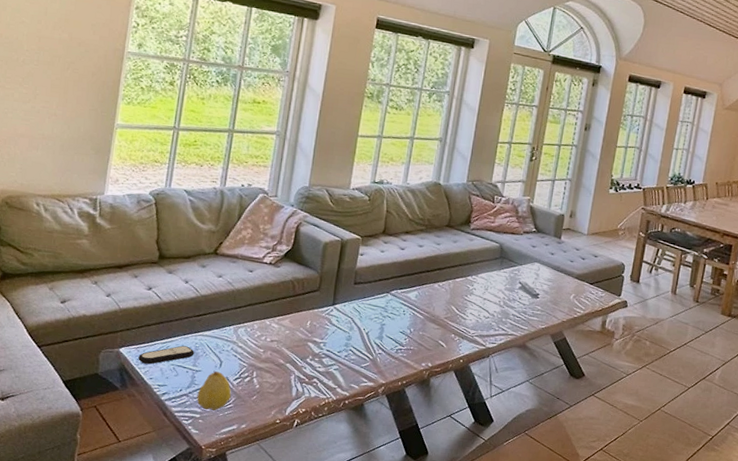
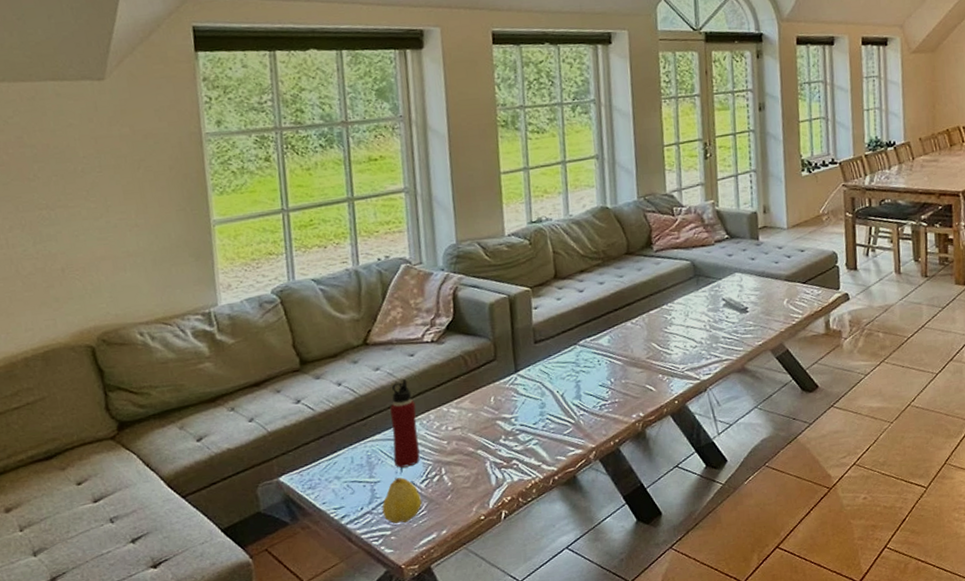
remote control: present [138,345,194,365] -> none [303,457,368,489]
water bottle: none [216,290,245,364] -> present [390,379,420,468]

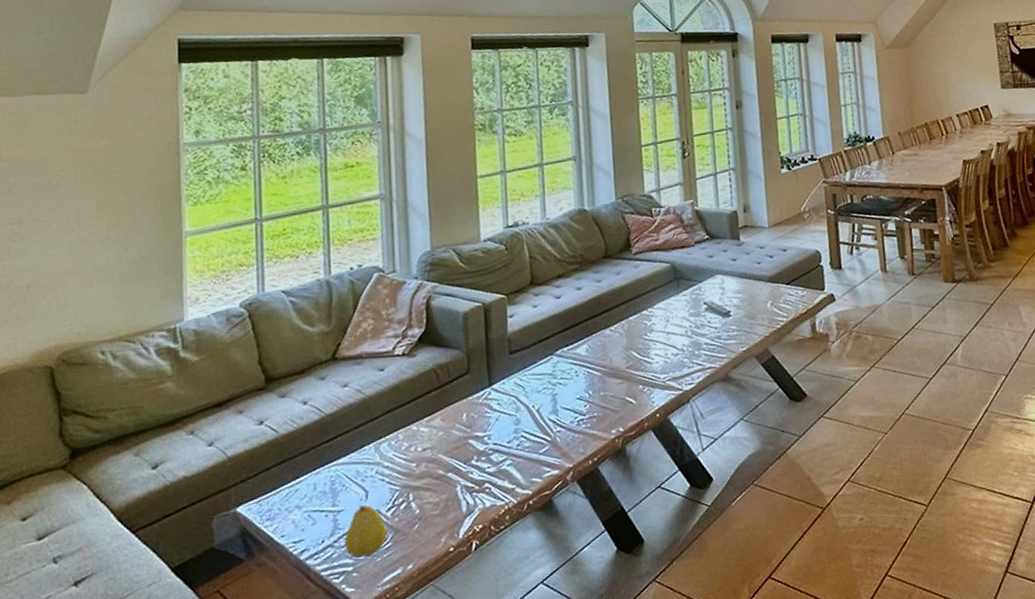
water bottle: present [390,379,420,468] -> none [357,396,387,495]

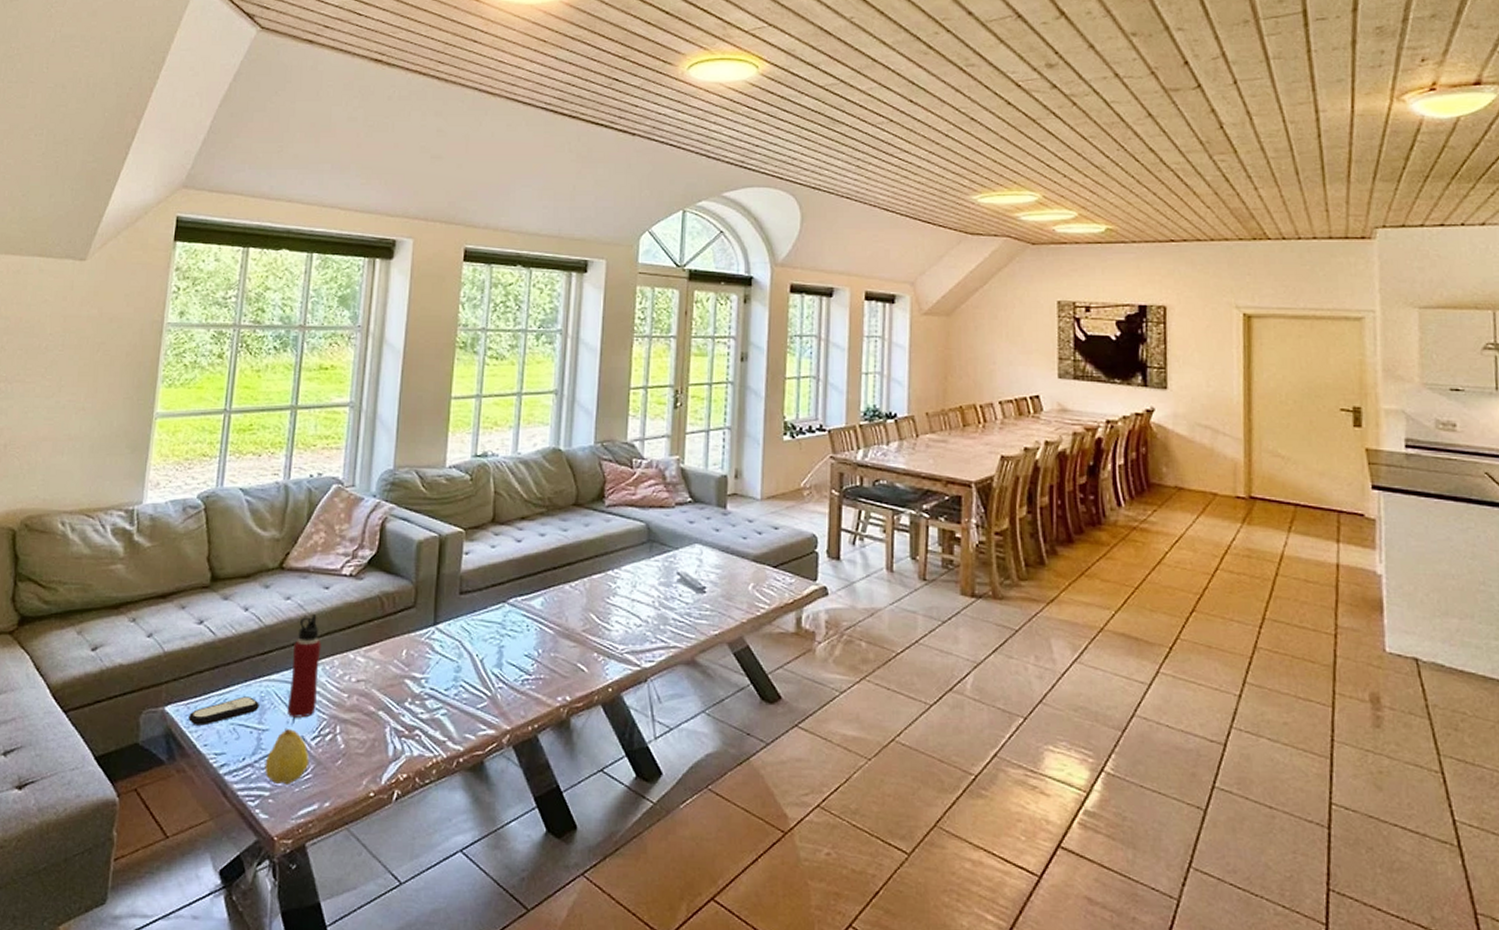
remote control: none [262,483,331,520] -> present [188,696,259,726]
water bottle: none [357,396,387,495] -> present [288,614,321,718]

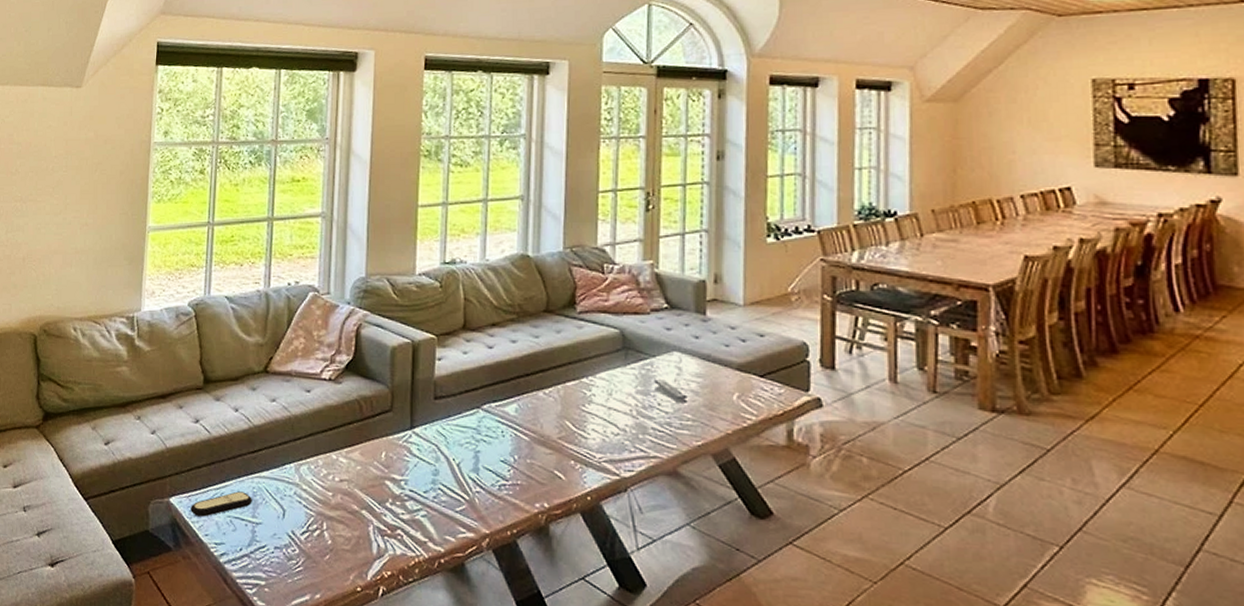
fruit: present [264,727,310,786] -> none [260,522,300,576]
water bottle: present [288,614,321,718] -> none [278,416,306,514]

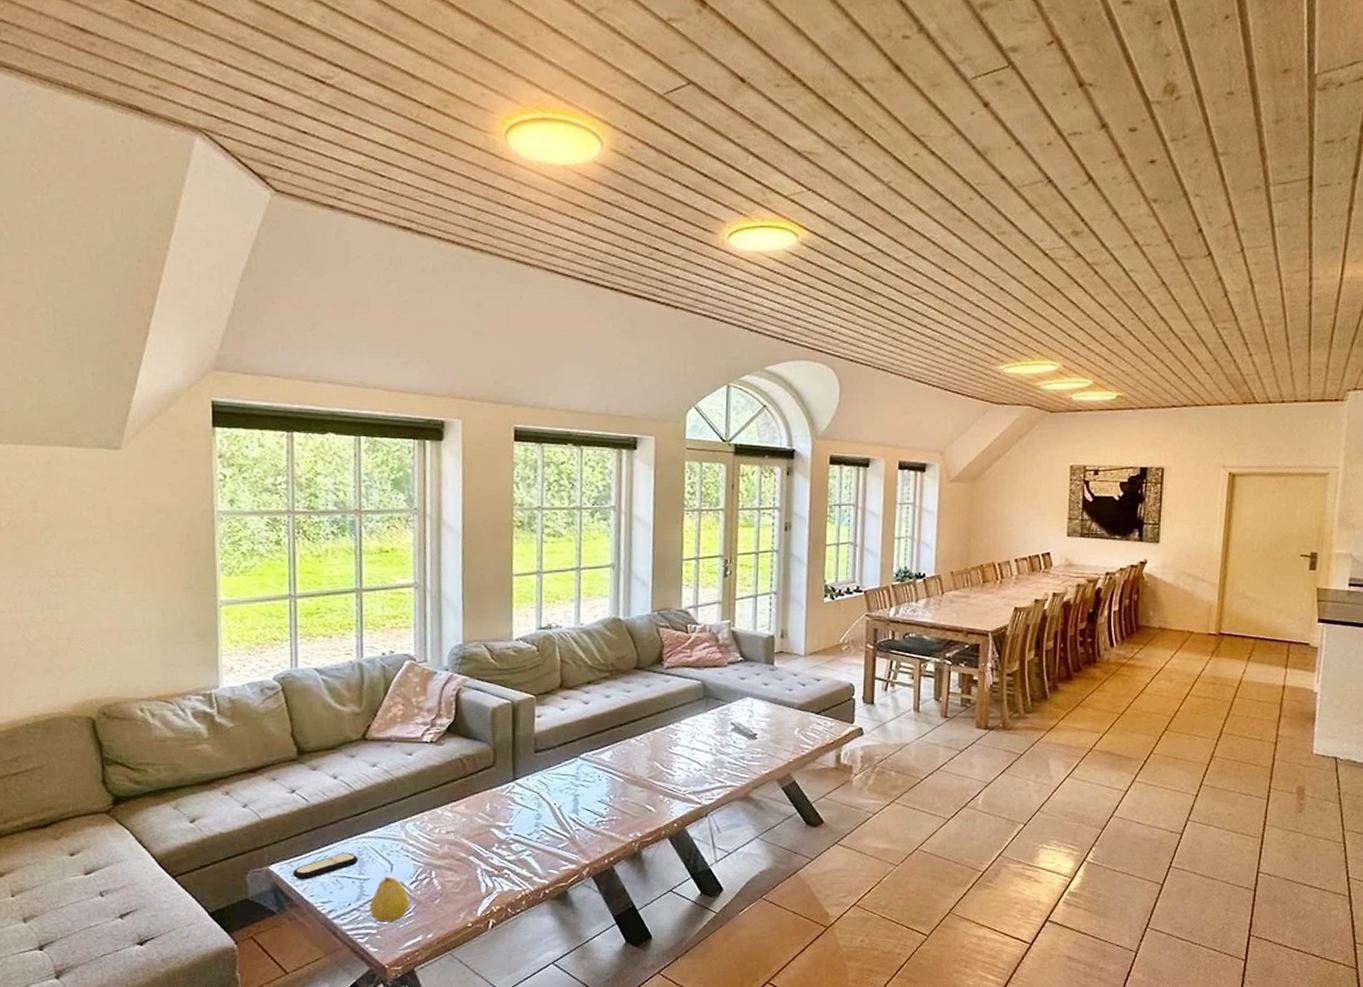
fruit: none [260,522,300,576] -> present [369,876,410,923]

